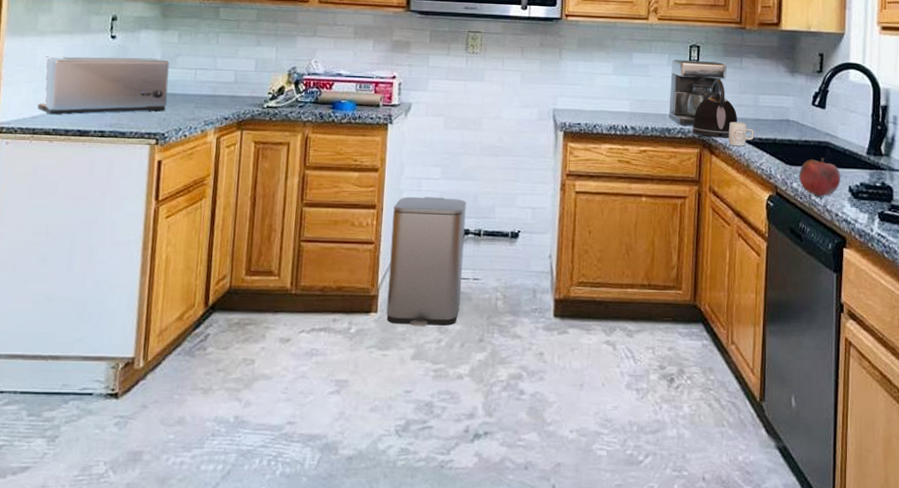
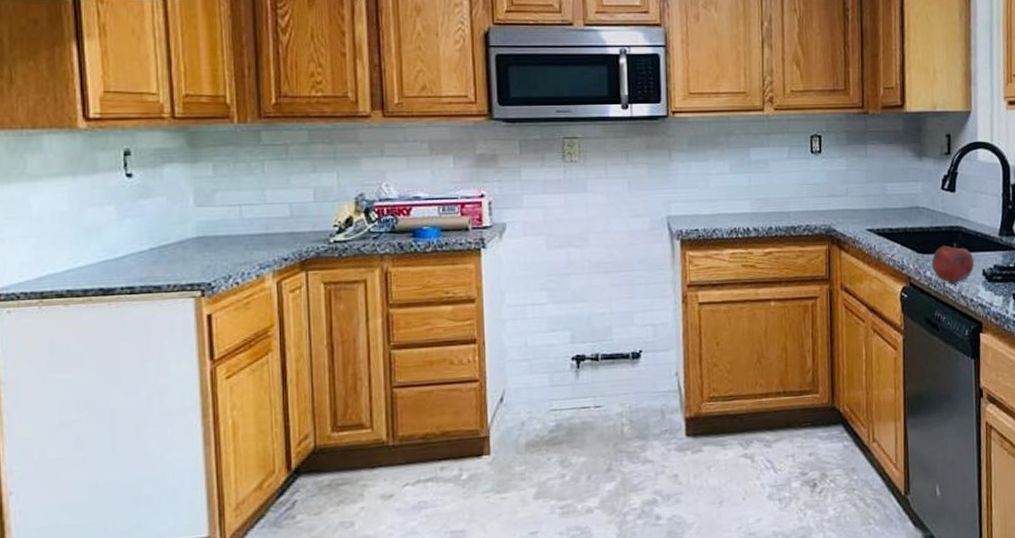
toaster: present [37,56,170,115] -> none [41,196,210,273]
pedal bin: present [386,196,466,327] -> none [497,323,583,465]
coffee maker: present [668,59,727,127] -> none [792,150,852,223]
kettle: present [691,78,738,138] -> none [818,169,866,232]
mug: present [728,122,754,147] -> none [856,213,884,239]

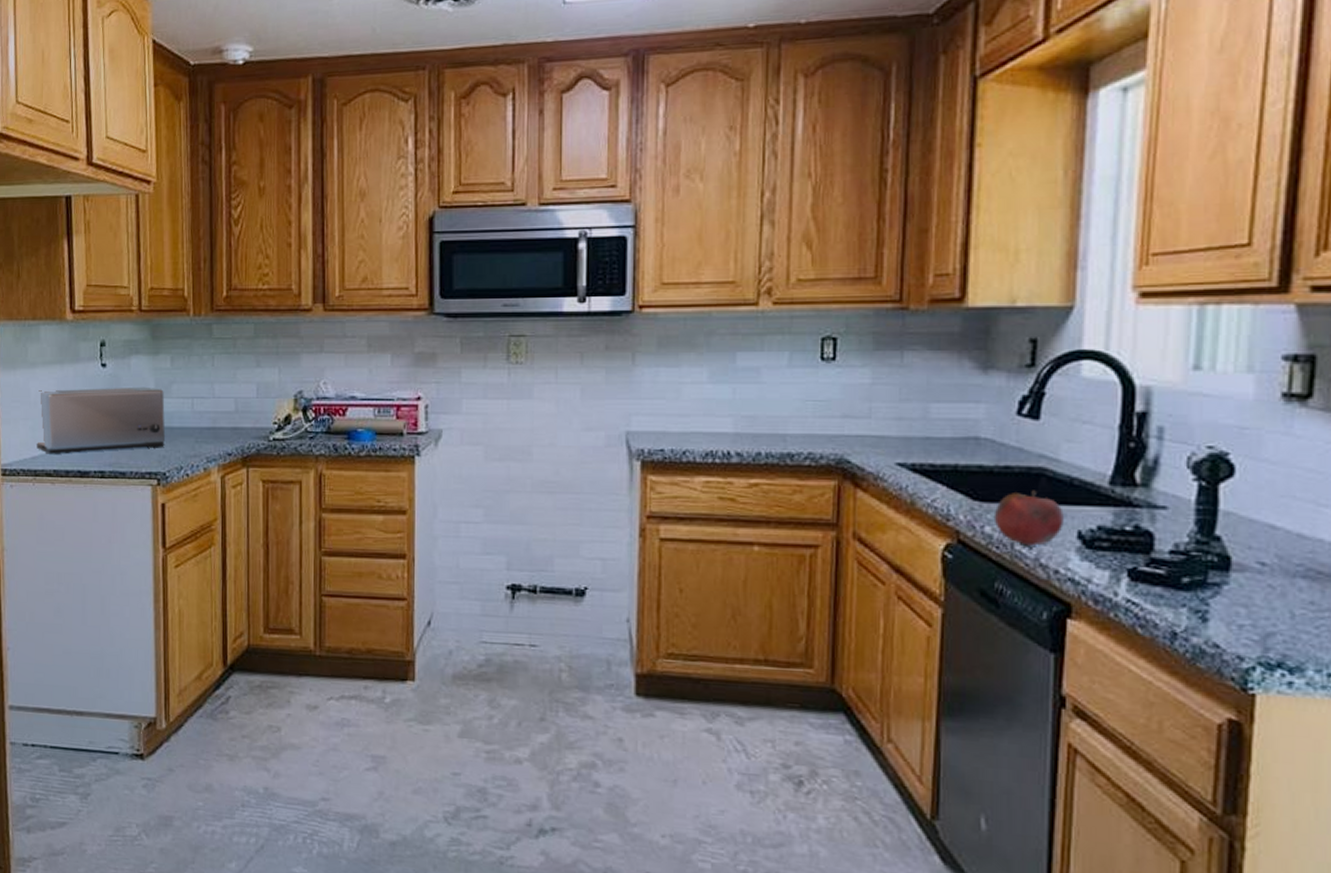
toaster: none [41,196,210,273] -> present [35,386,166,454]

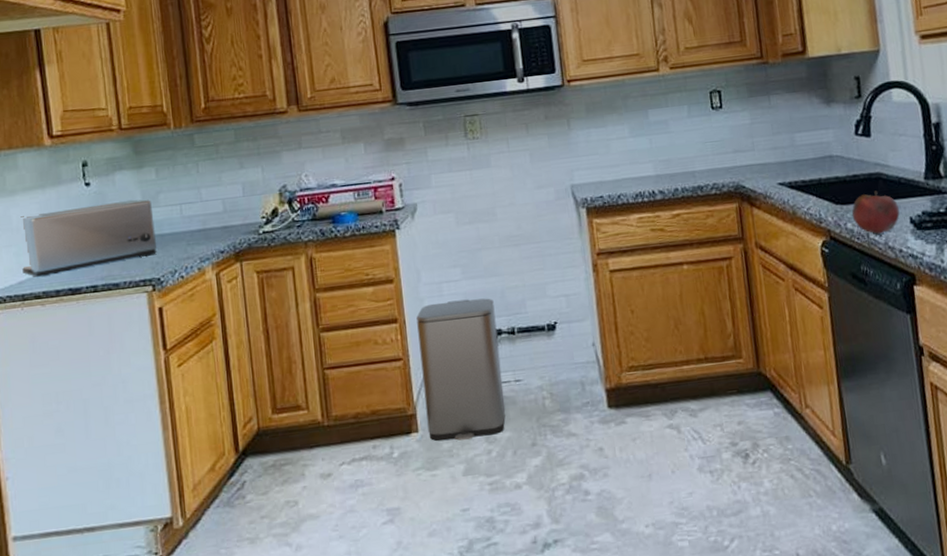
pedal bin: none [426,544,516,700] -> present [416,298,506,441]

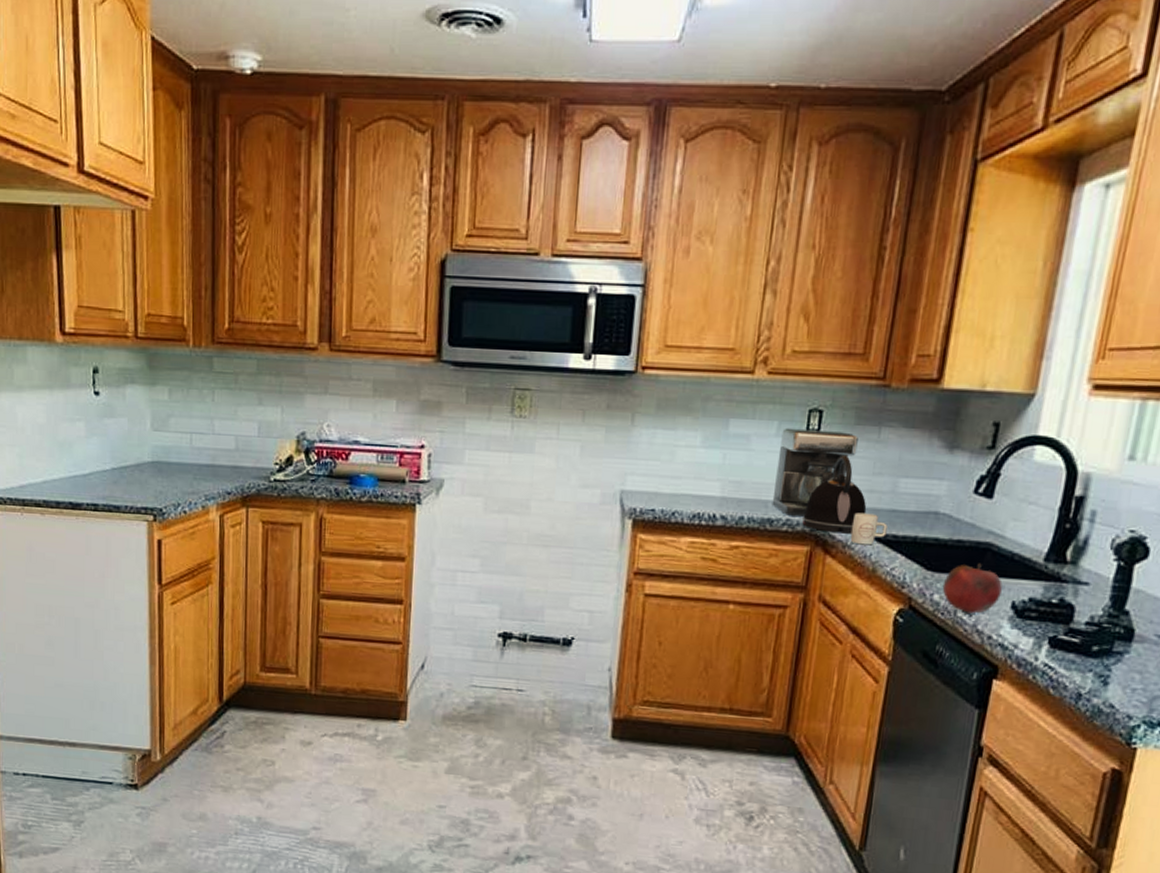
toaster: present [20,199,157,277] -> none [23,416,163,485]
pedal bin: present [416,298,506,441] -> none [417,591,510,740]
coffee maker: none [692,104,756,181] -> present [772,427,858,518]
kettle: none [725,122,776,189] -> present [801,454,867,534]
mug: none [766,166,796,194] -> present [850,512,888,546]

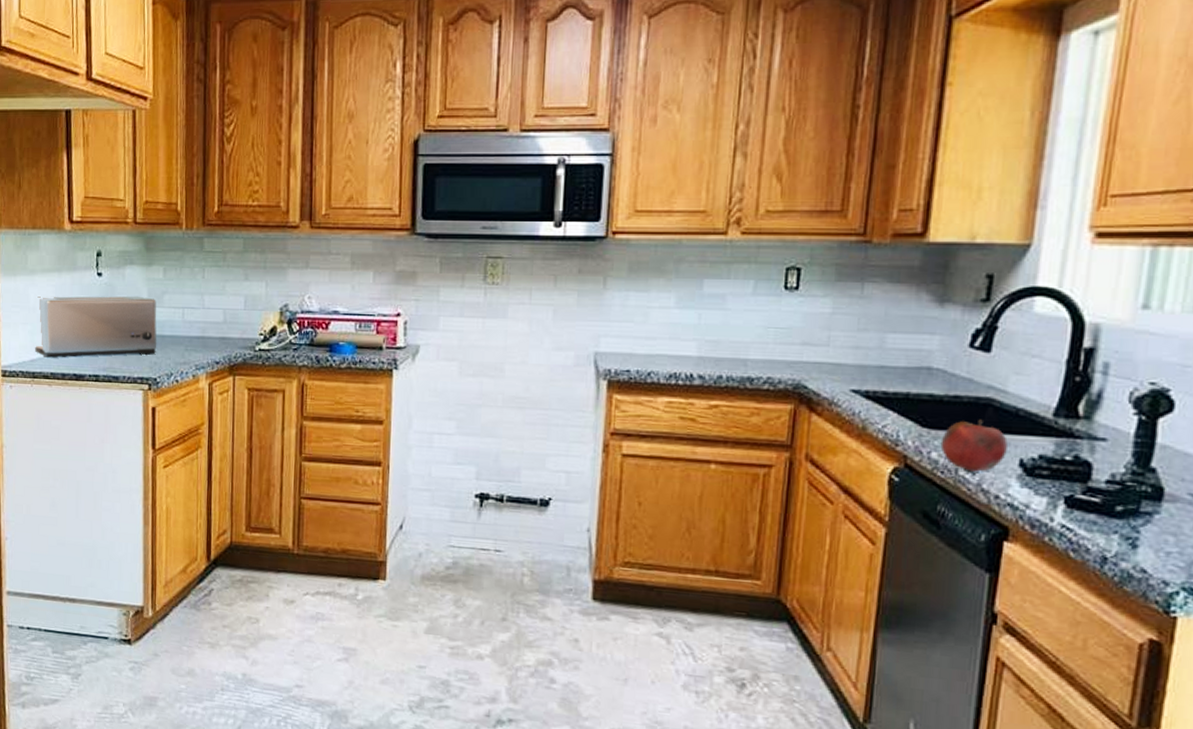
toaster: none [23,416,163,485] -> present [34,295,157,358]
coffee maker: present [772,427,858,518] -> none [751,286,840,376]
kettle: present [801,454,867,534] -> none [783,311,853,391]
mug: present [850,512,888,546] -> none [836,369,876,403]

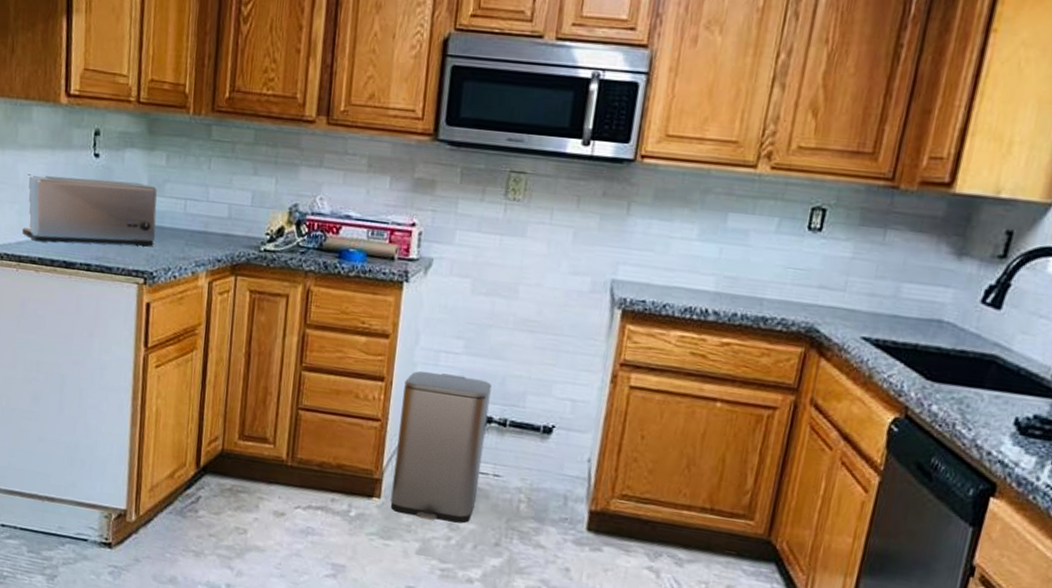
pedal bin: none [396,453,486,600] -> present [390,371,492,523]
fruit: present [940,419,1008,472] -> none [941,375,1006,428]

